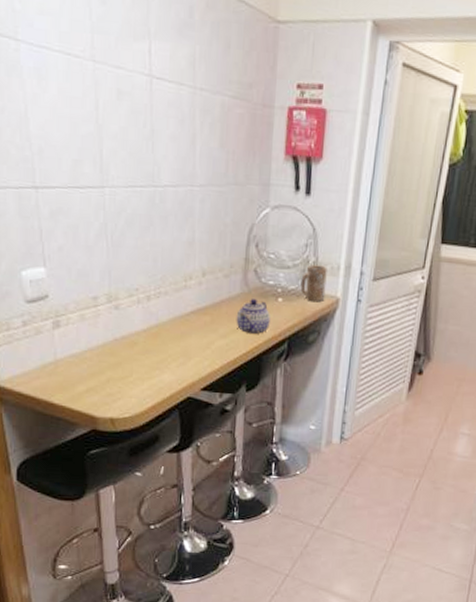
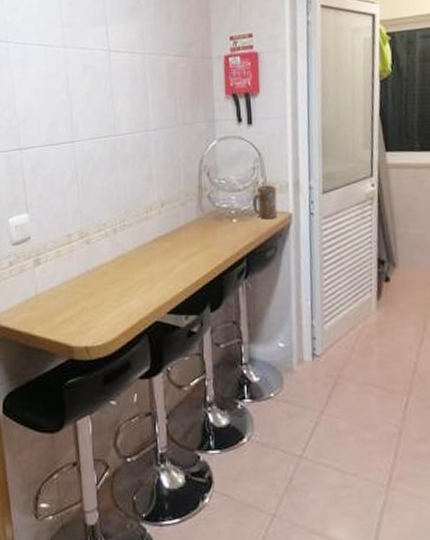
teapot: present [236,298,270,334] -> none [195,221,227,255]

